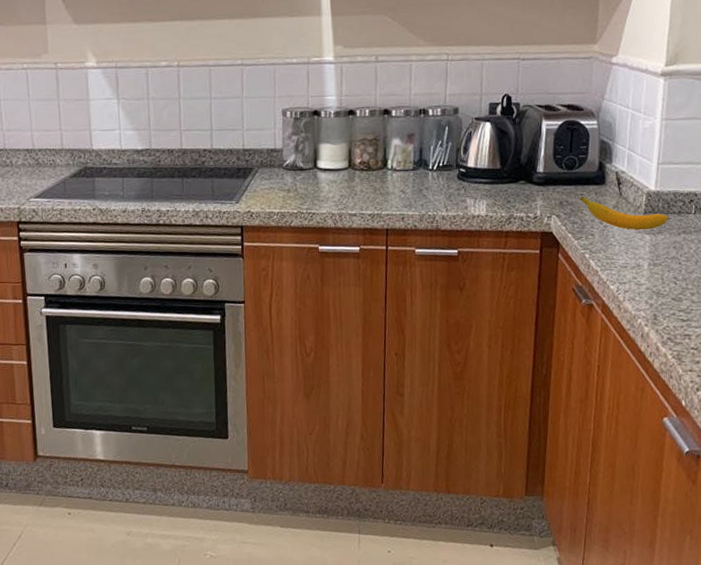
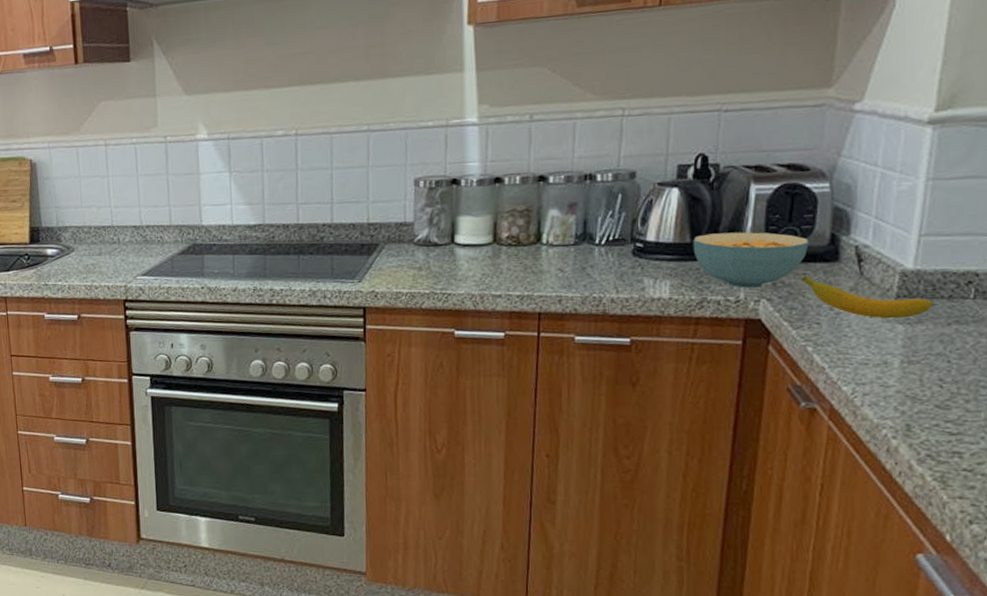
cereal bowl: none [502,160,584,207] -> present [693,232,809,288]

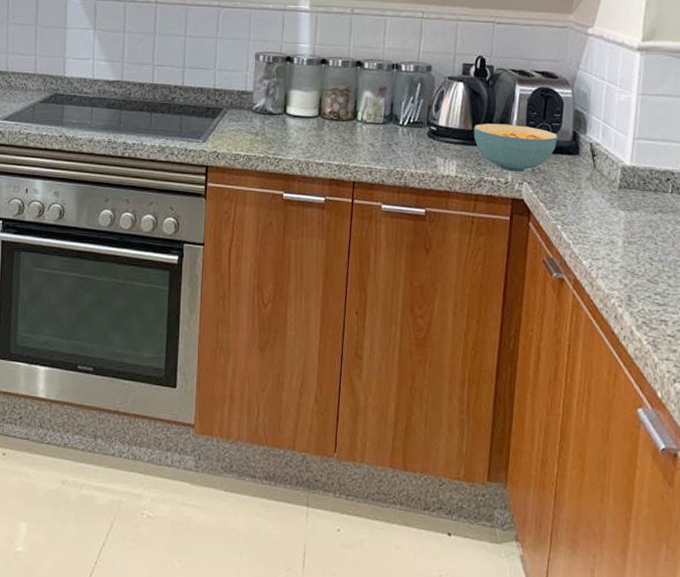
banana: present [801,275,934,319] -> none [552,164,645,206]

